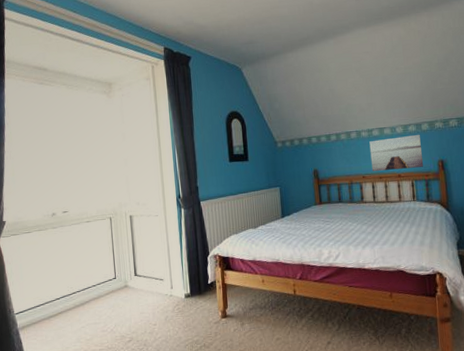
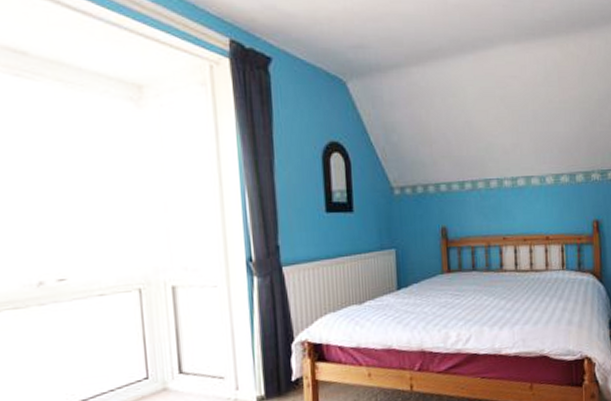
wall art: present [369,134,424,171] -> none [513,187,576,232]

